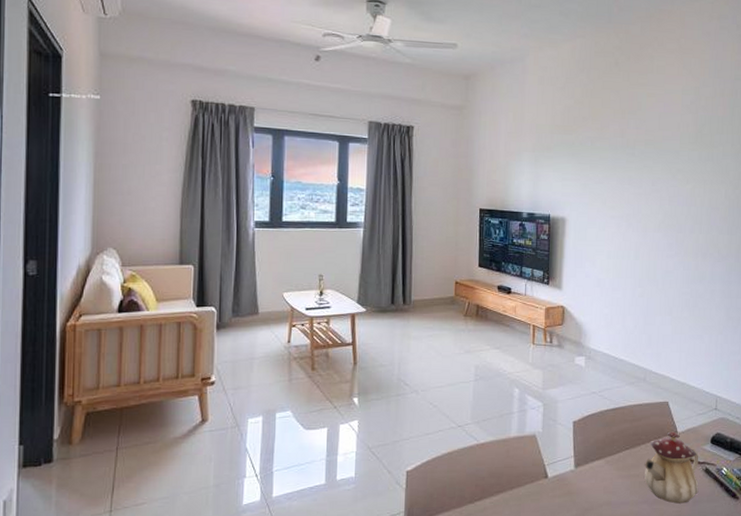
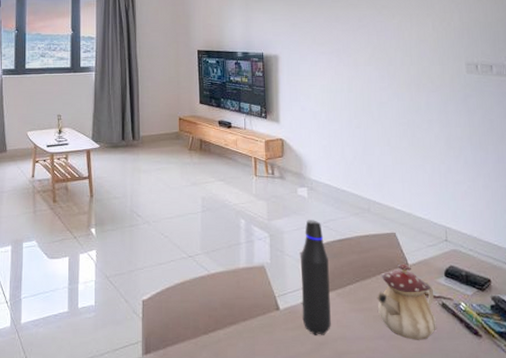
water bottle: none [570,389,600,502] -> present [301,220,331,335]

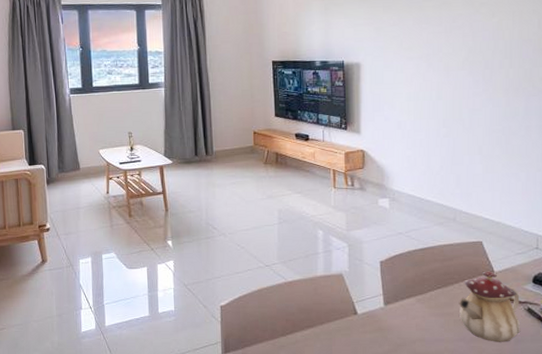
water bottle: present [301,220,331,335] -> none [380,230,410,338]

